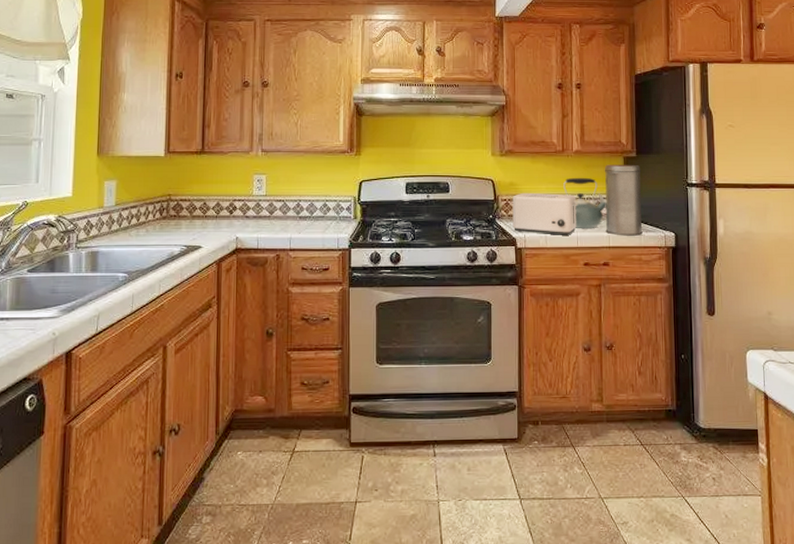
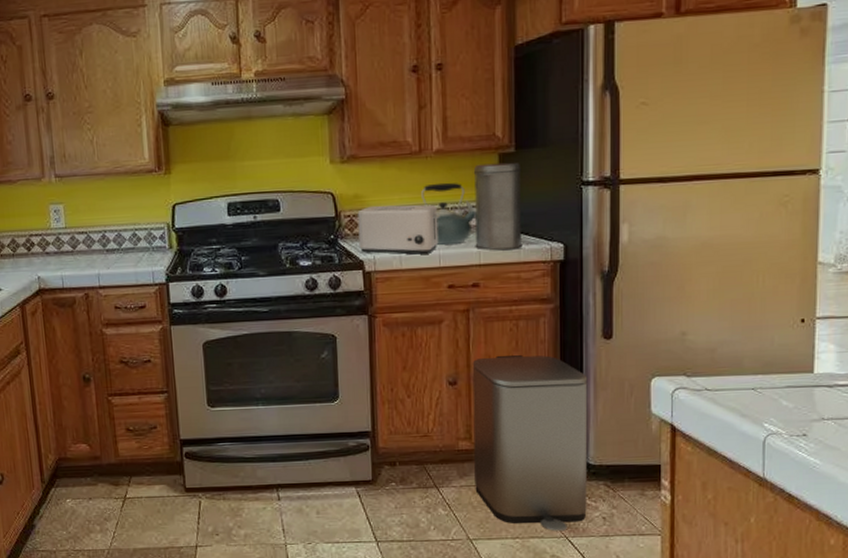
pedal bin: none [603,326,700,492] -> present [472,354,588,532]

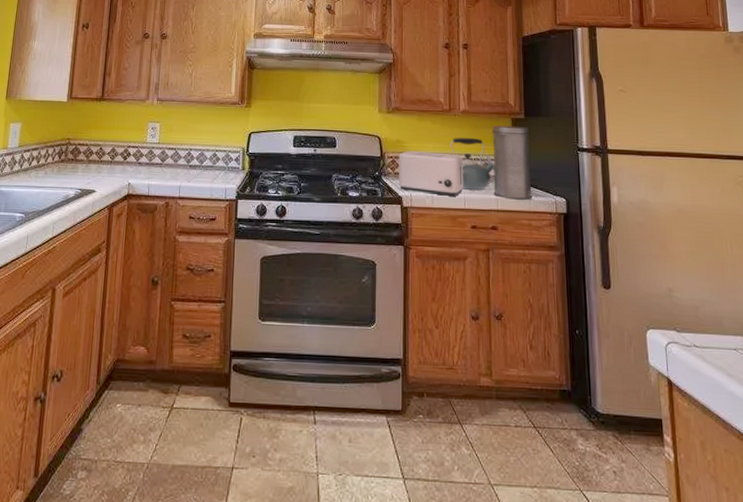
pedal bin: present [472,354,588,532] -> none [492,295,599,484]

